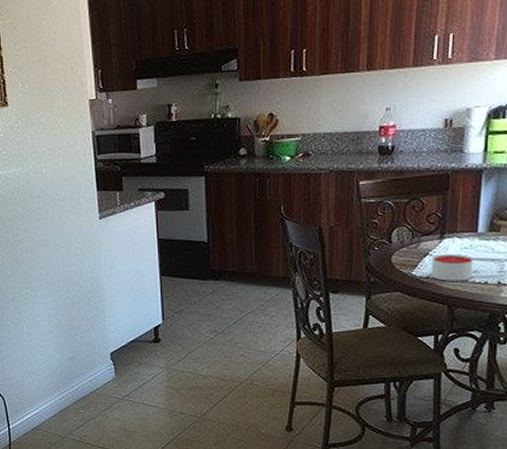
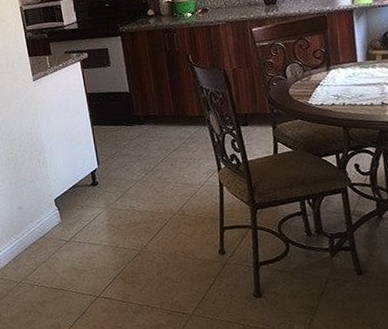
candle: present [431,254,473,281] -> none [323,82,359,107]

